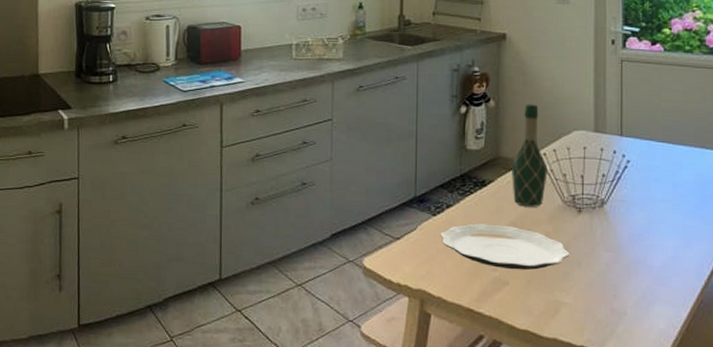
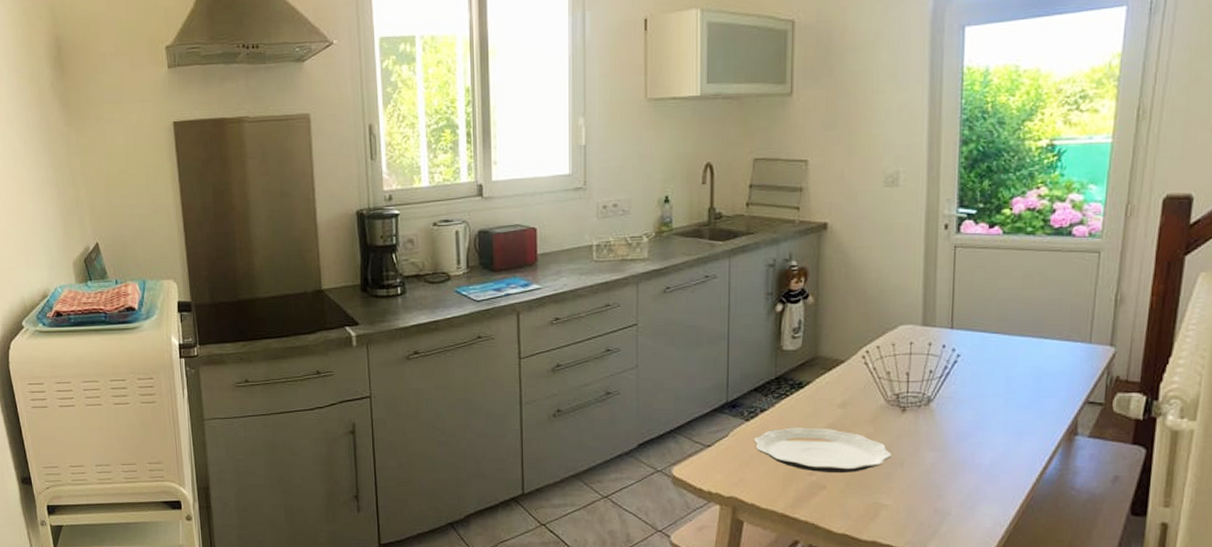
wine bottle: present [512,104,548,207] -> none [831,298,870,408]

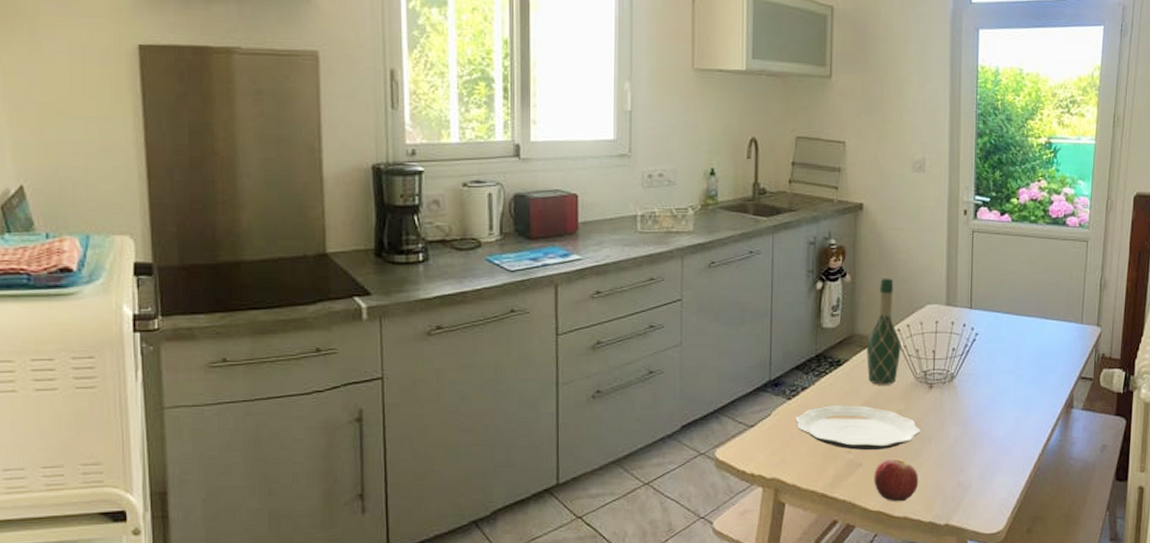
wine bottle: none [831,298,870,408] -> present [866,278,901,385]
apple: none [839,482,890,526] -> present [874,458,919,502]

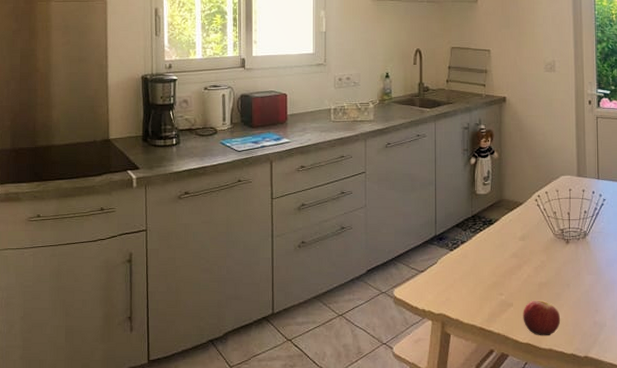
plate: present [795,405,920,451] -> none [457,256,560,293]
wine bottle: present [866,278,901,385] -> none [513,155,541,240]

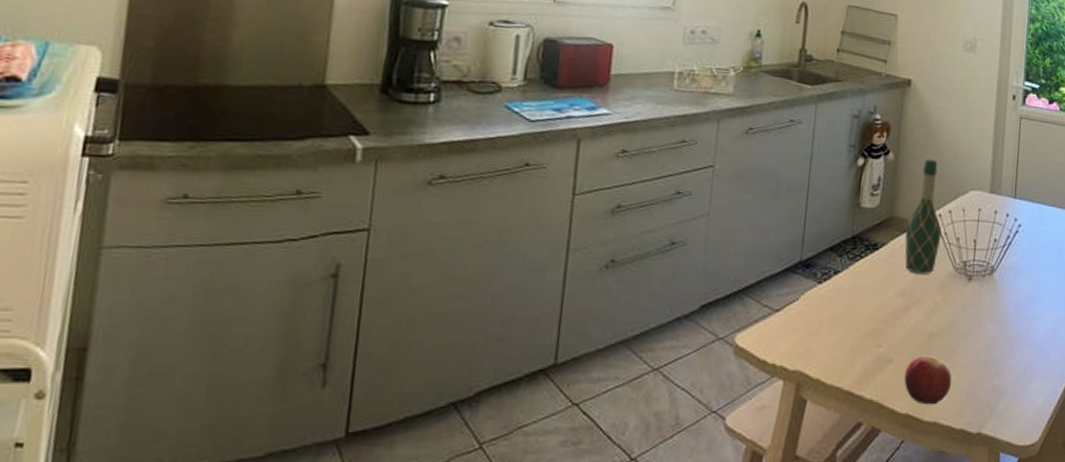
wine bottle: none [513,155,541,240] -> present [905,159,942,274]

